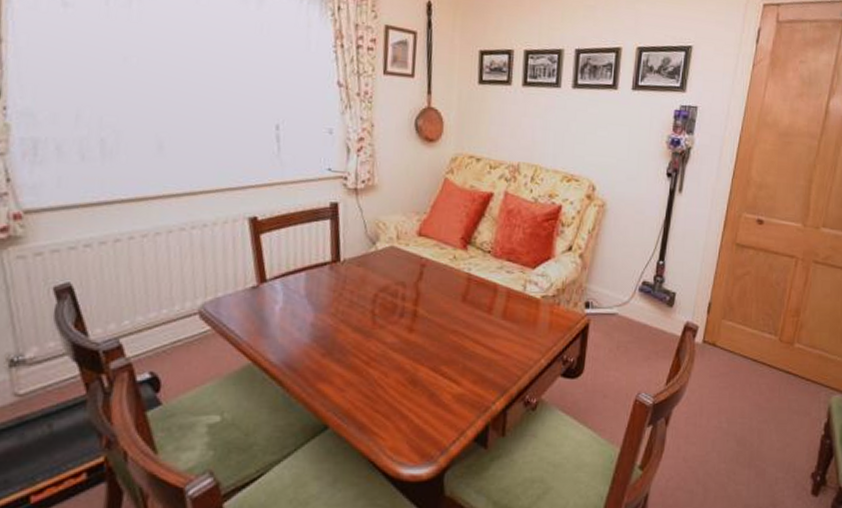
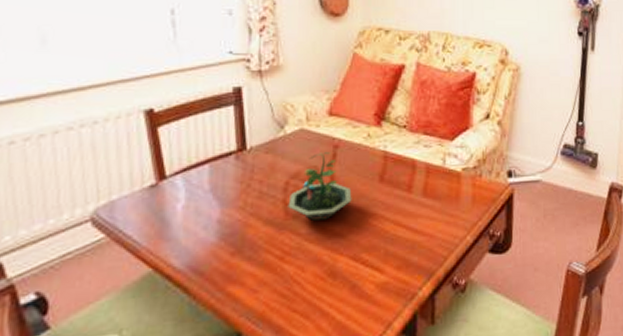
terrarium: none [375,270,436,332] -> present [288,152,352,221]

